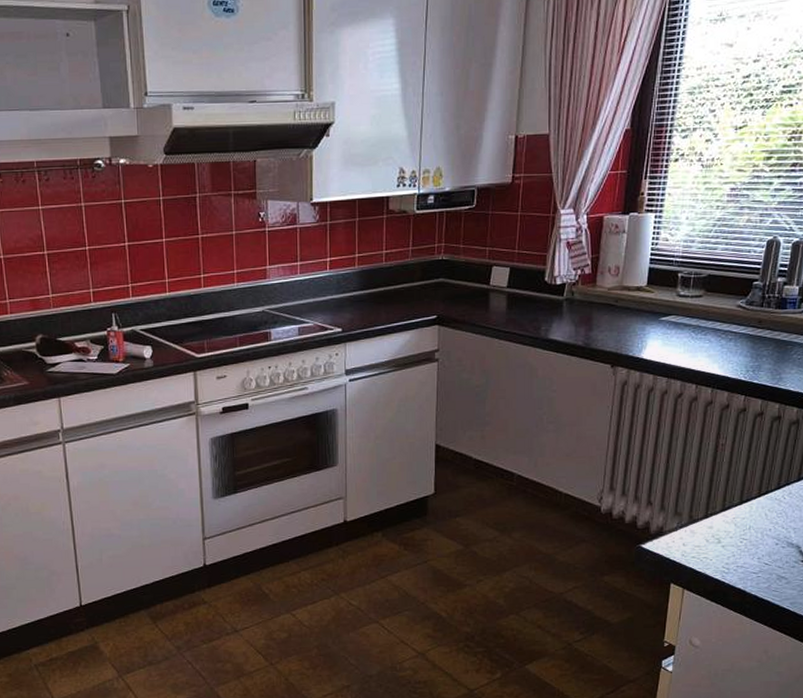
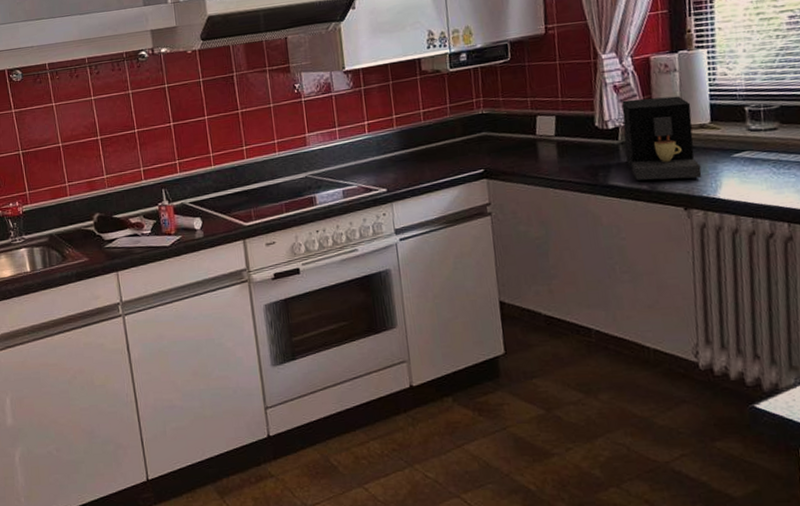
coffee maker: none [568,257,632,338] -> present [621,96,702,181]

